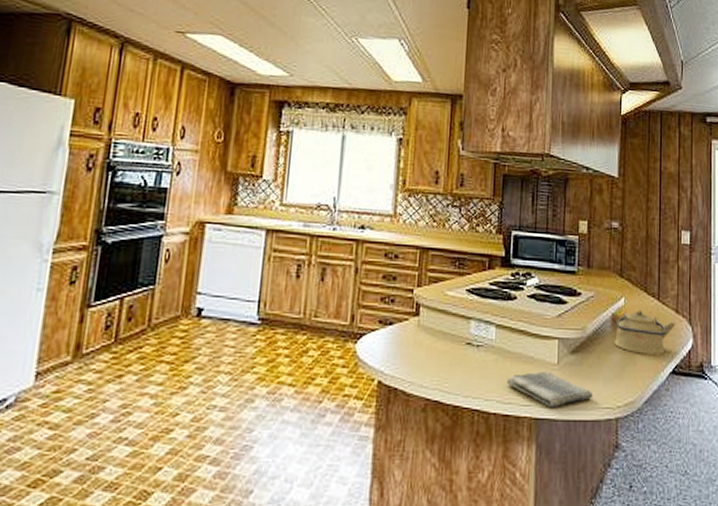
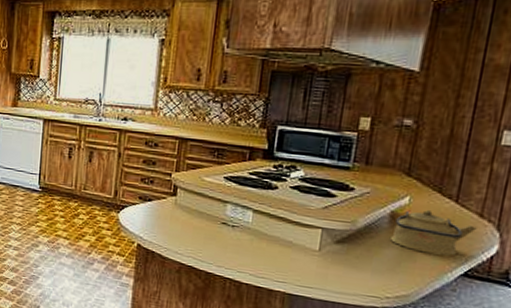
dish towel: present [506,371,592,407] -> none [261,254,357,288]

